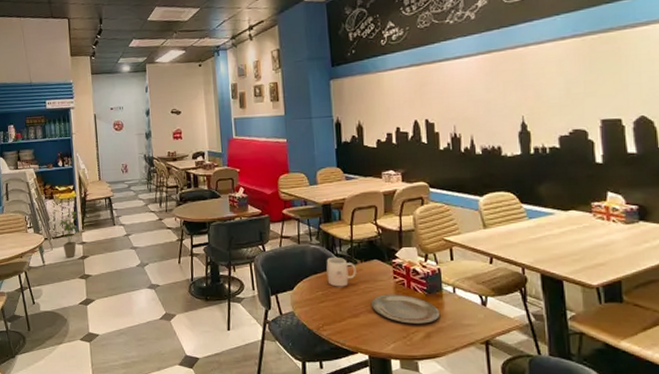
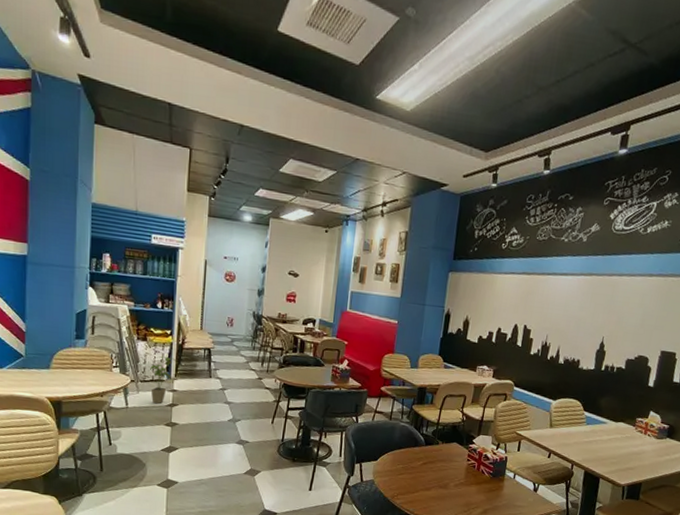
mug: present [326,257,356,287] -> none [409,435,437,463]
plate: present [372,294,441,324] -> none [443,473,499,502]

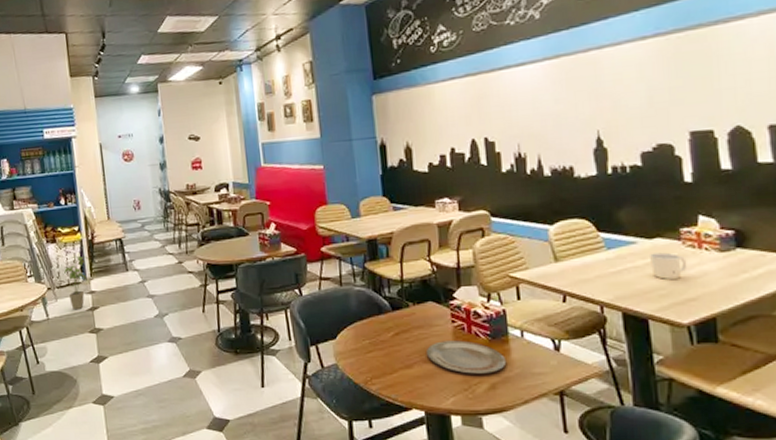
plate: none [443,473,499,502] -> present [427,340,507,374]
mug: none [611,432,635,453] -> present [650,252,688,280]

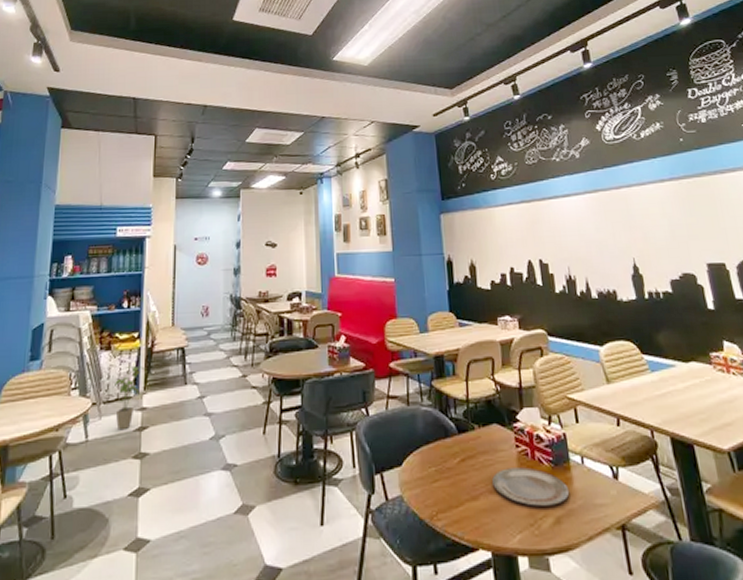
mug: present [650,252,688,280] -> none [688,376,721,403]

